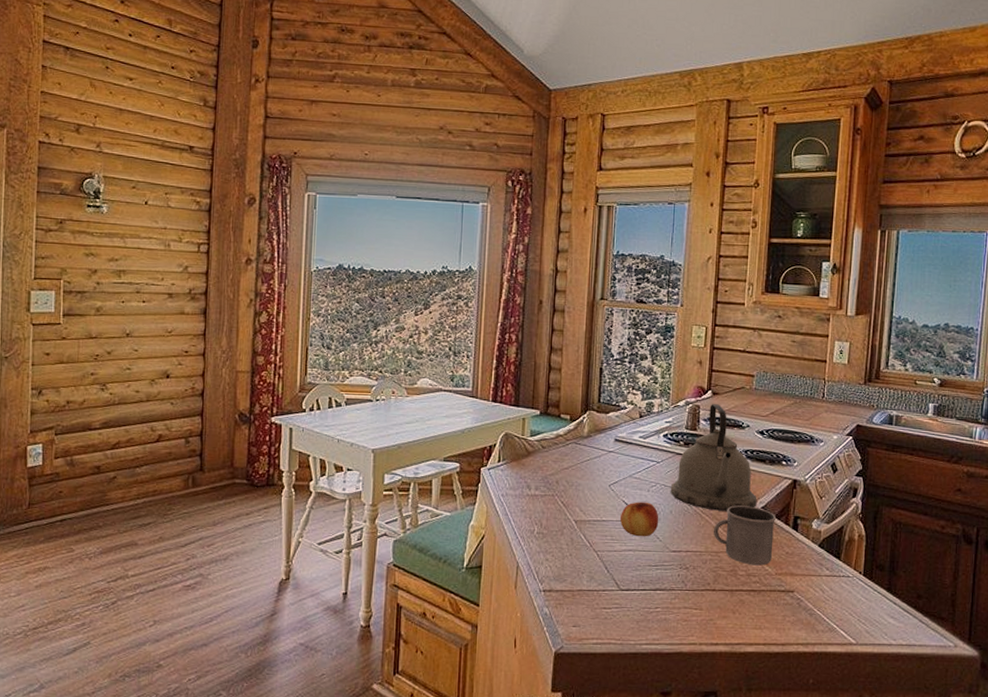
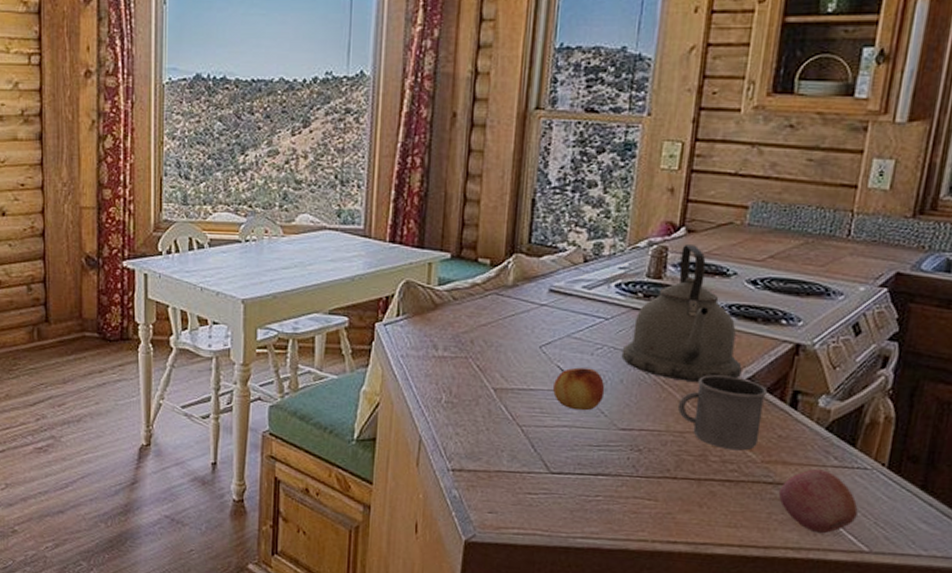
fruit: none [789,578,846,631] -> present [778,469,858,534]

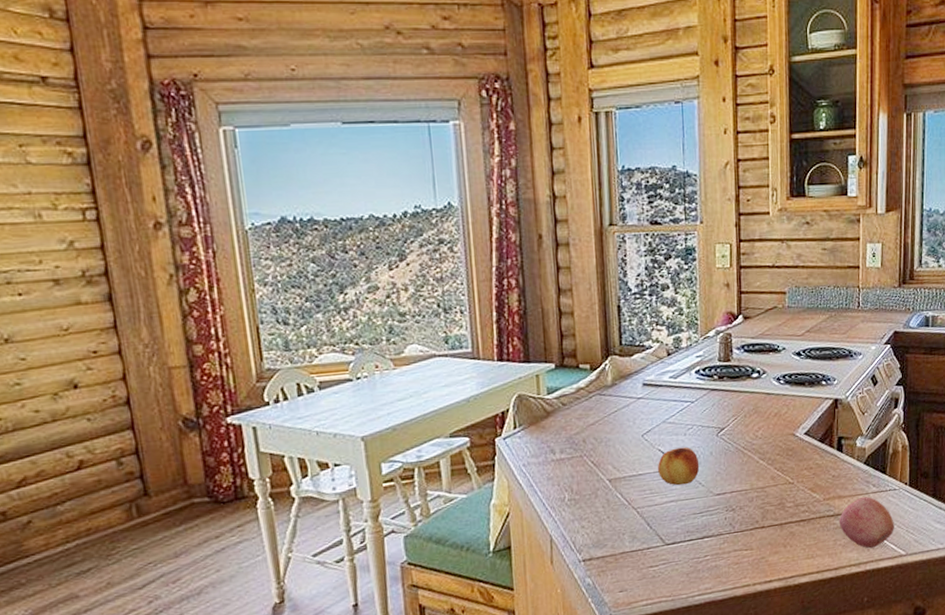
kettle: present [621,245,742,382] -> none [708,329,800,445]
mug: present [677,375,768,451] -> none [756,433,821,495]

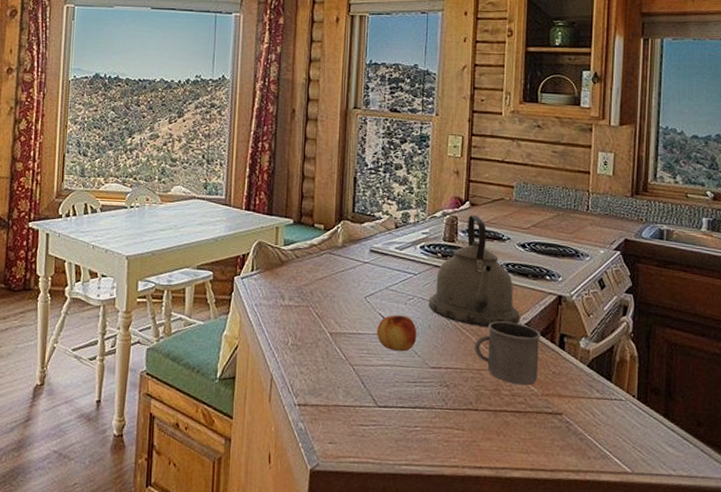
kettle: none [708,329,800,445] -> present [428,215,520,327]
mug: none [756,433,821,495] -> present [474,321,542,386]
fruit: present [838,496,894,549] -> none [557,401,619,458]

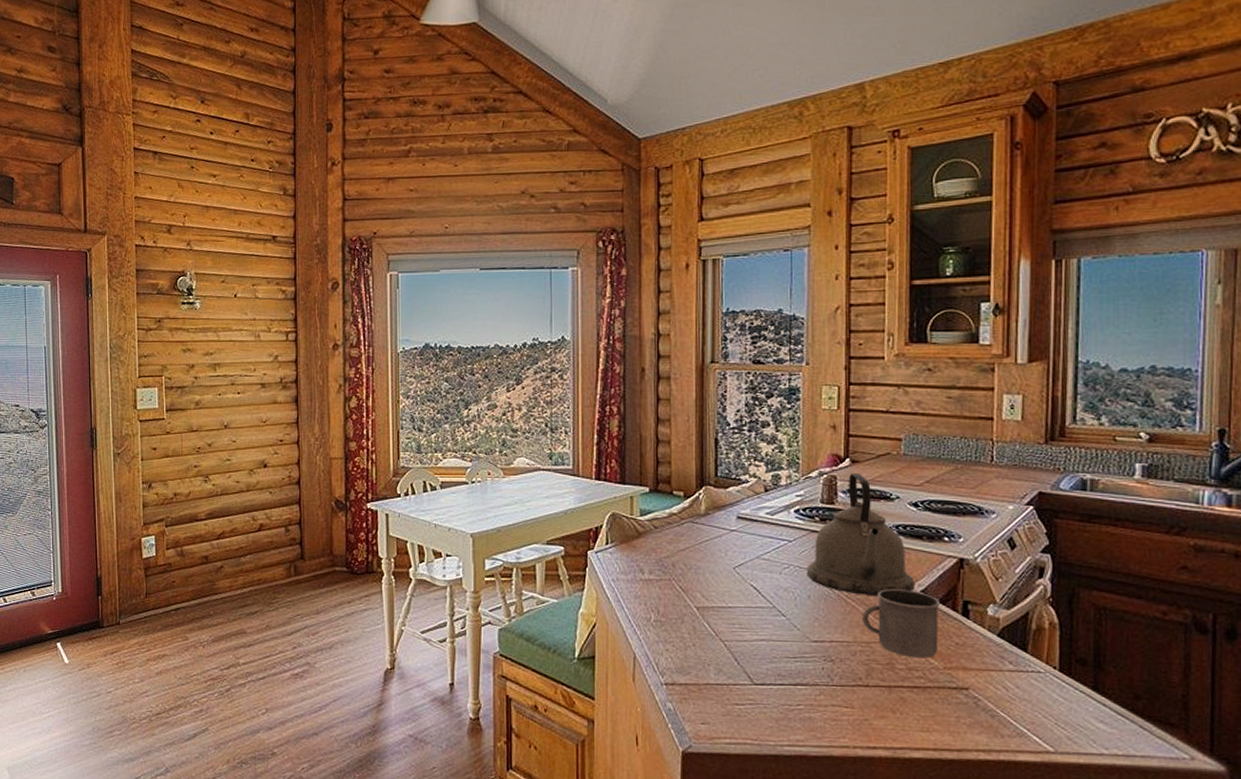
fruit: present [376,315,417,352] -> none [748,586,795,625]

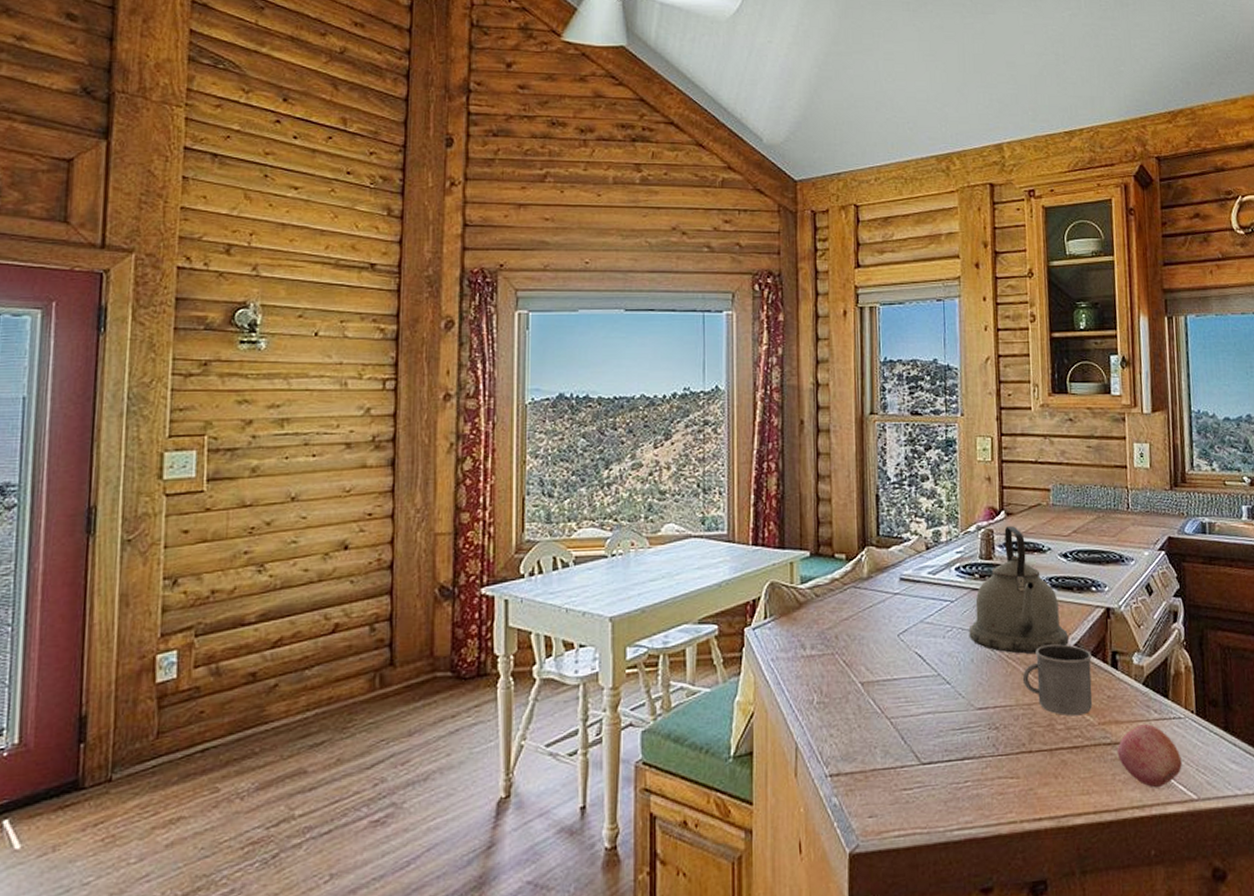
fruit: none [963,674,1038,736] -> present [1117,724,1182,788]

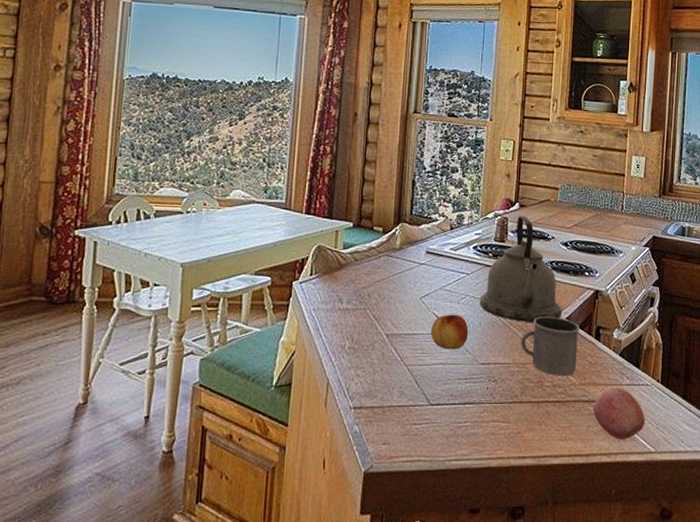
fruit: none [913,651,960,695] -> present [430,314,469,350]

